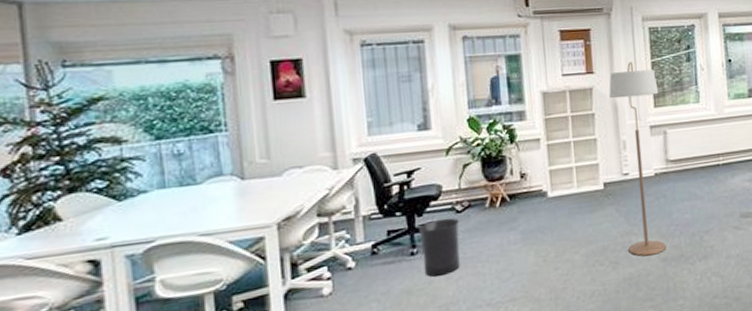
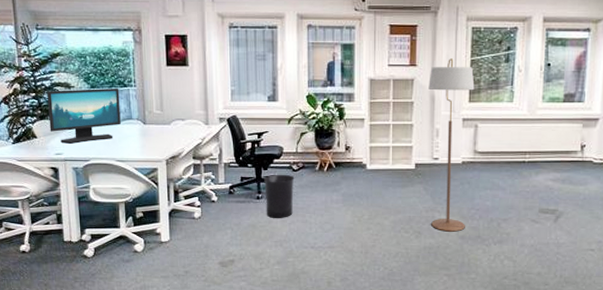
computer monitor: none [81,135,205,223] -> present [47,87,121,144]

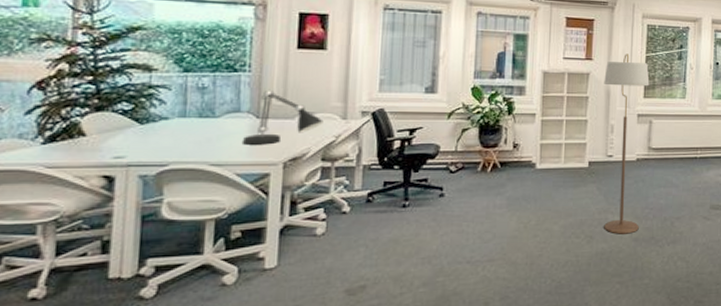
computer monitor: present [47,87,121,144] -> none [109,72,226,143]
desk lamp: none [136,102,191,146] -> present [243,91,323,145]
waste bin: present [263,174,295,218] -> none [412,176,452,230]

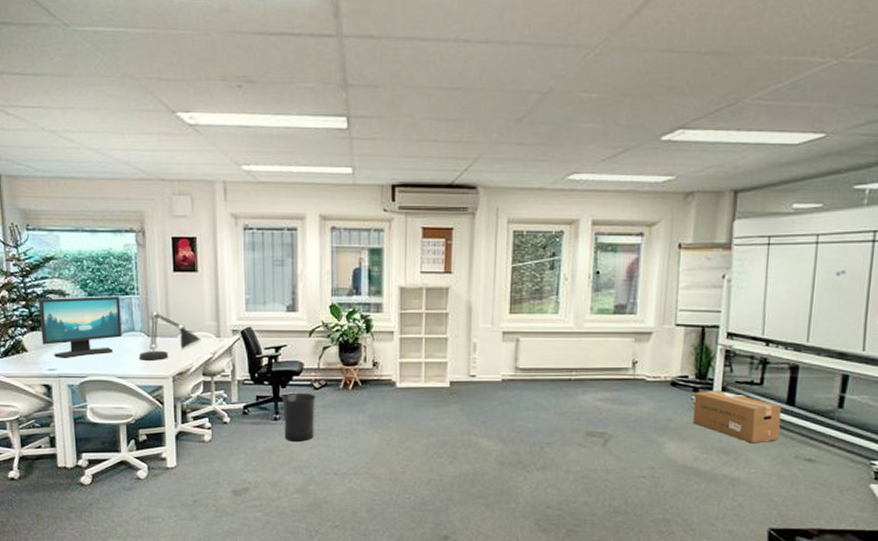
computer monitor: none [109,72,226,143] -> present [39,295,122,358]
waste bin: none [412,176,452,230] -> present [281,392,316,442]
floor lamp: present [604,54,650,234] -> none [465,265,516,457]

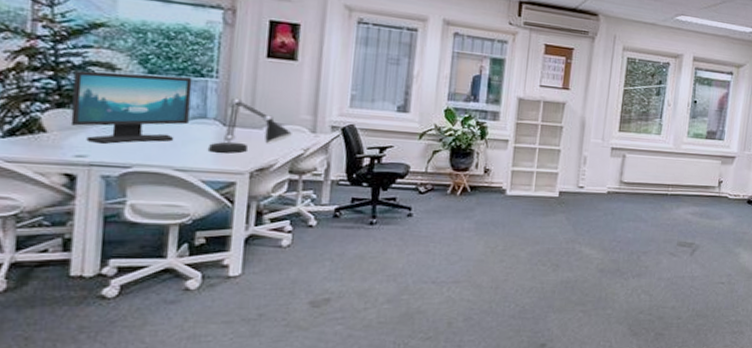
waste bin: present [281,392,316,442] -> none [379,196,421,248]

